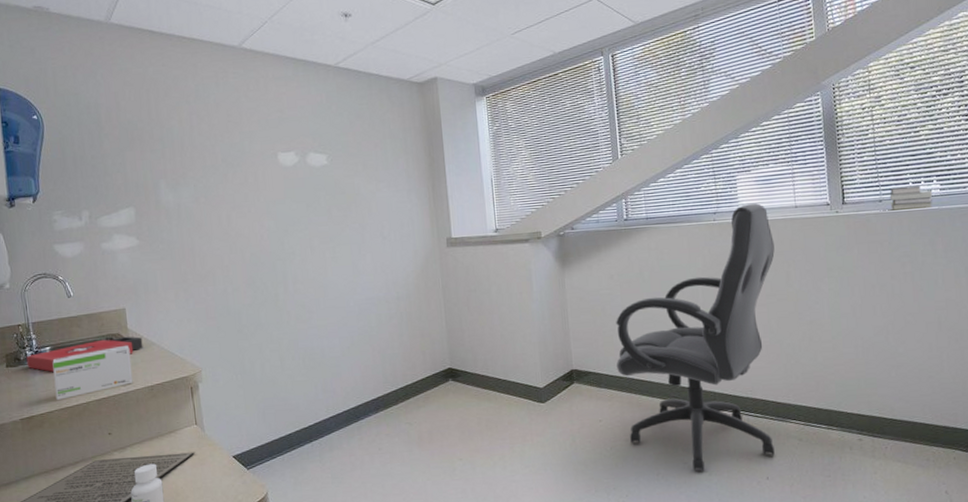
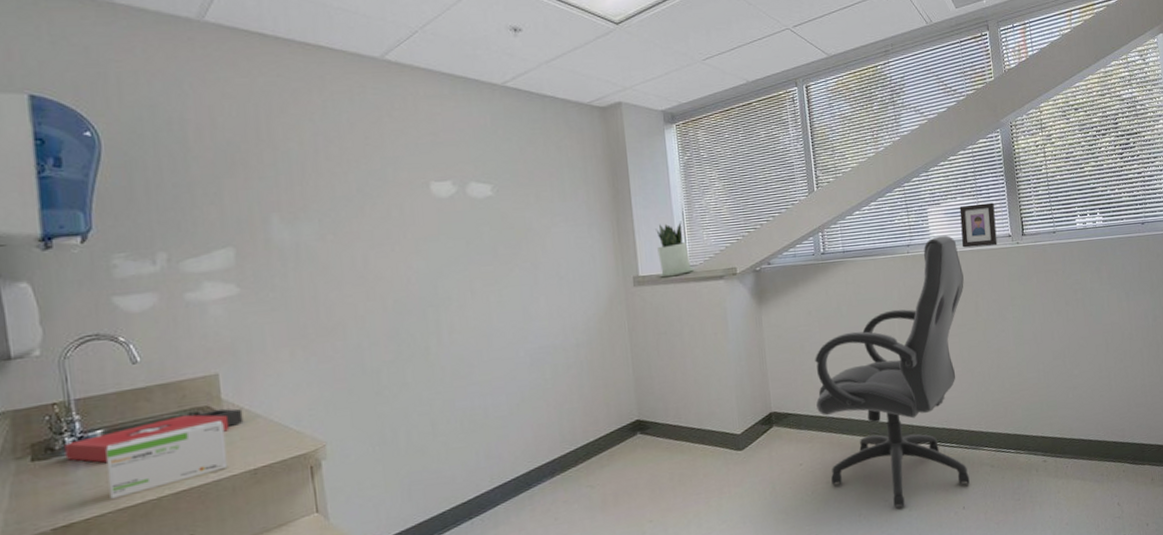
planter: none [467,187,502,240] -> present [655,221,695,278]
picture frame: none [772,169,814,216] -> present [959,202,998,248]
books: present [889,185,933,210] -> none [1061,217,1097,241]

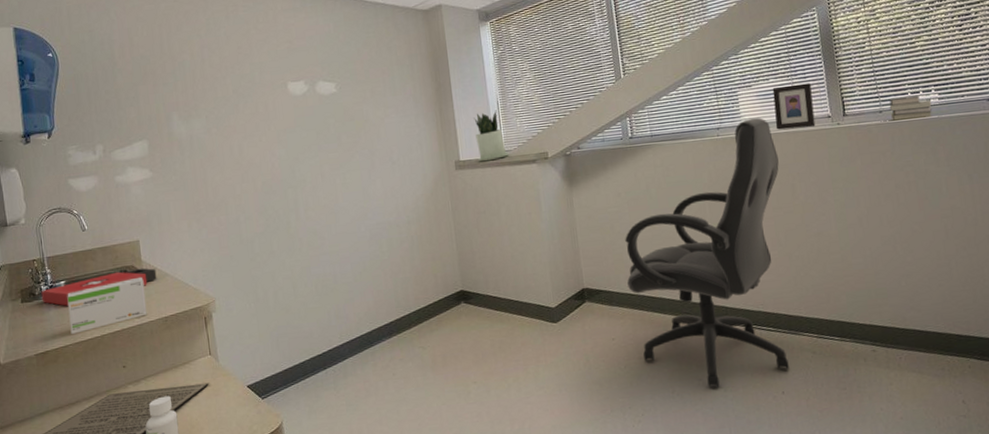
books: none [1061,217,1097,241] -> present [889,95,932,121]

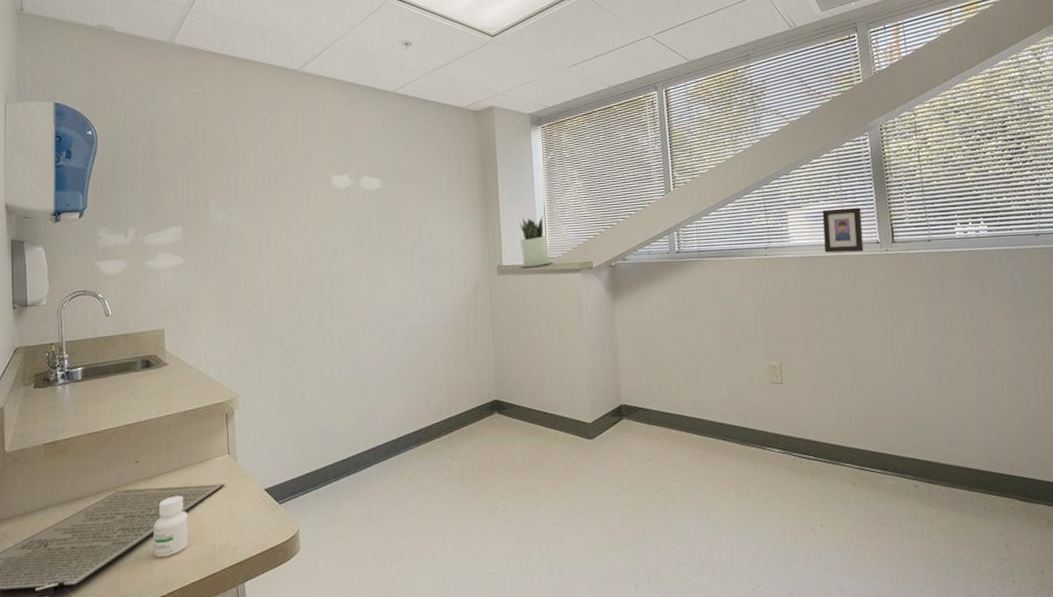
first aid kit: present [41,268,157,306] -> none [56,358,180,394]
medicine box: present [67,277,147,334] -> none [83,367,166,424]
chair: present [625,118,789,388] -> none [666,239,829,516]
books: present [889,95,932,121] -> none [938,226,981,250]

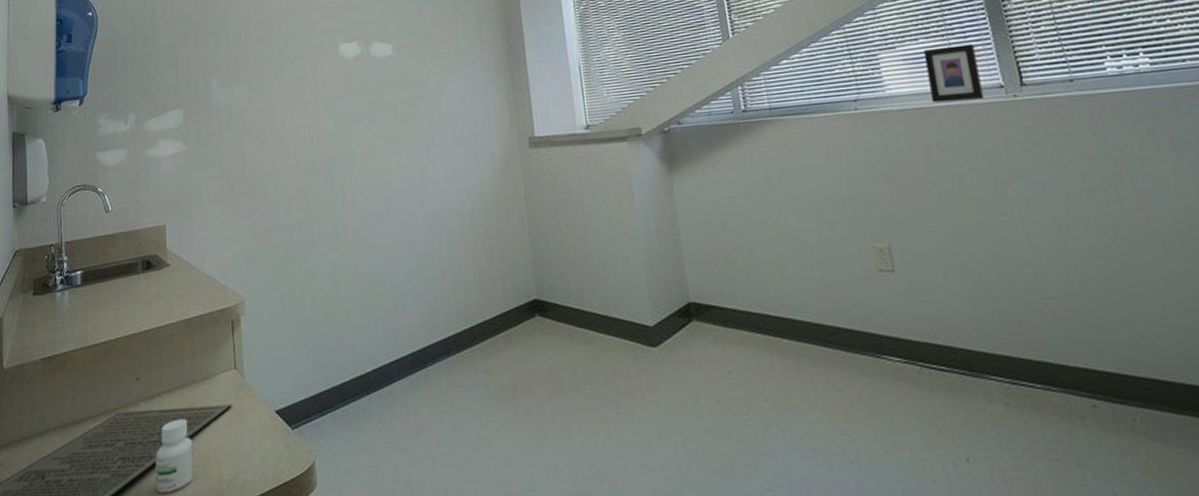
planter: present [519,216,553,268] -> none [551,76,594,139]

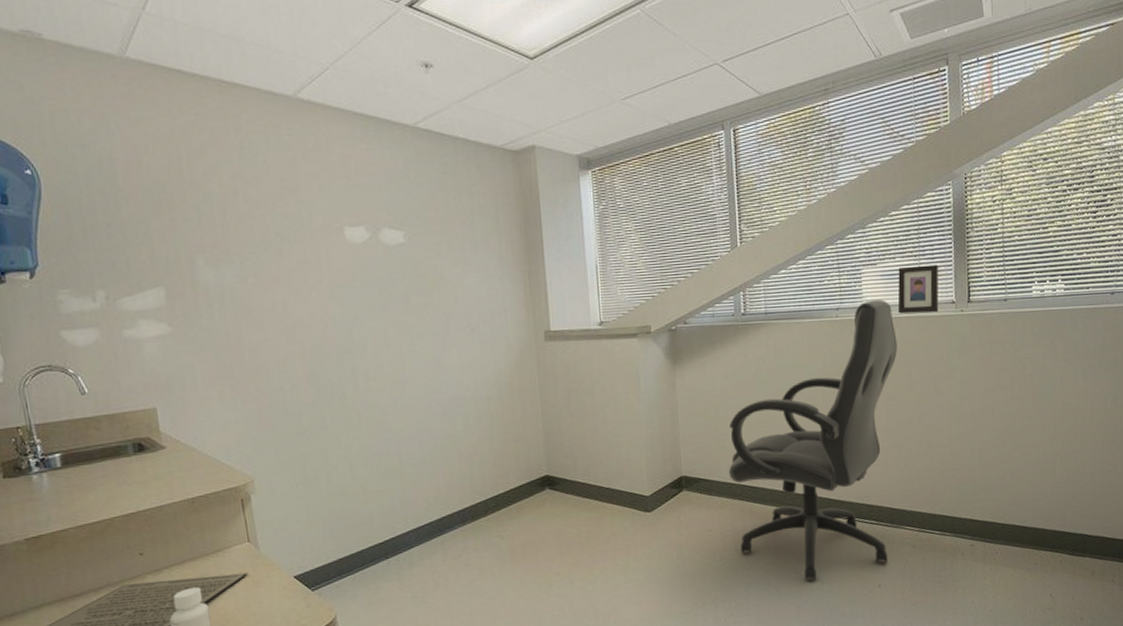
chair: none [741,87,974,448] -> present [729,300,897,581]

